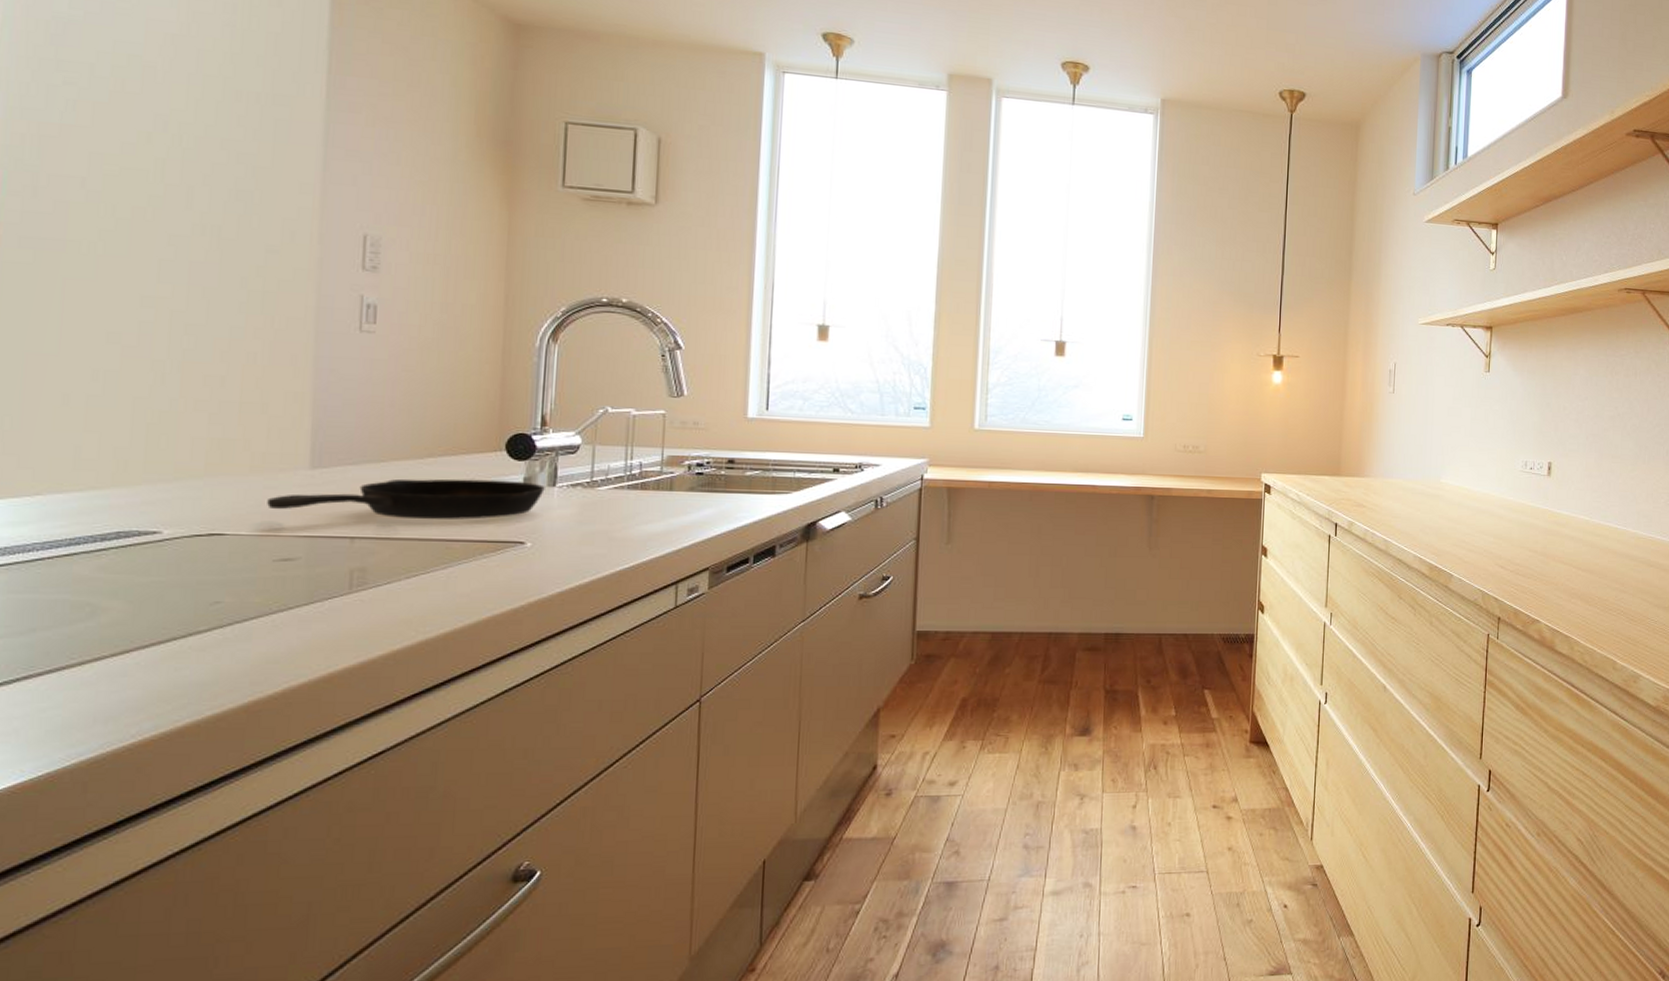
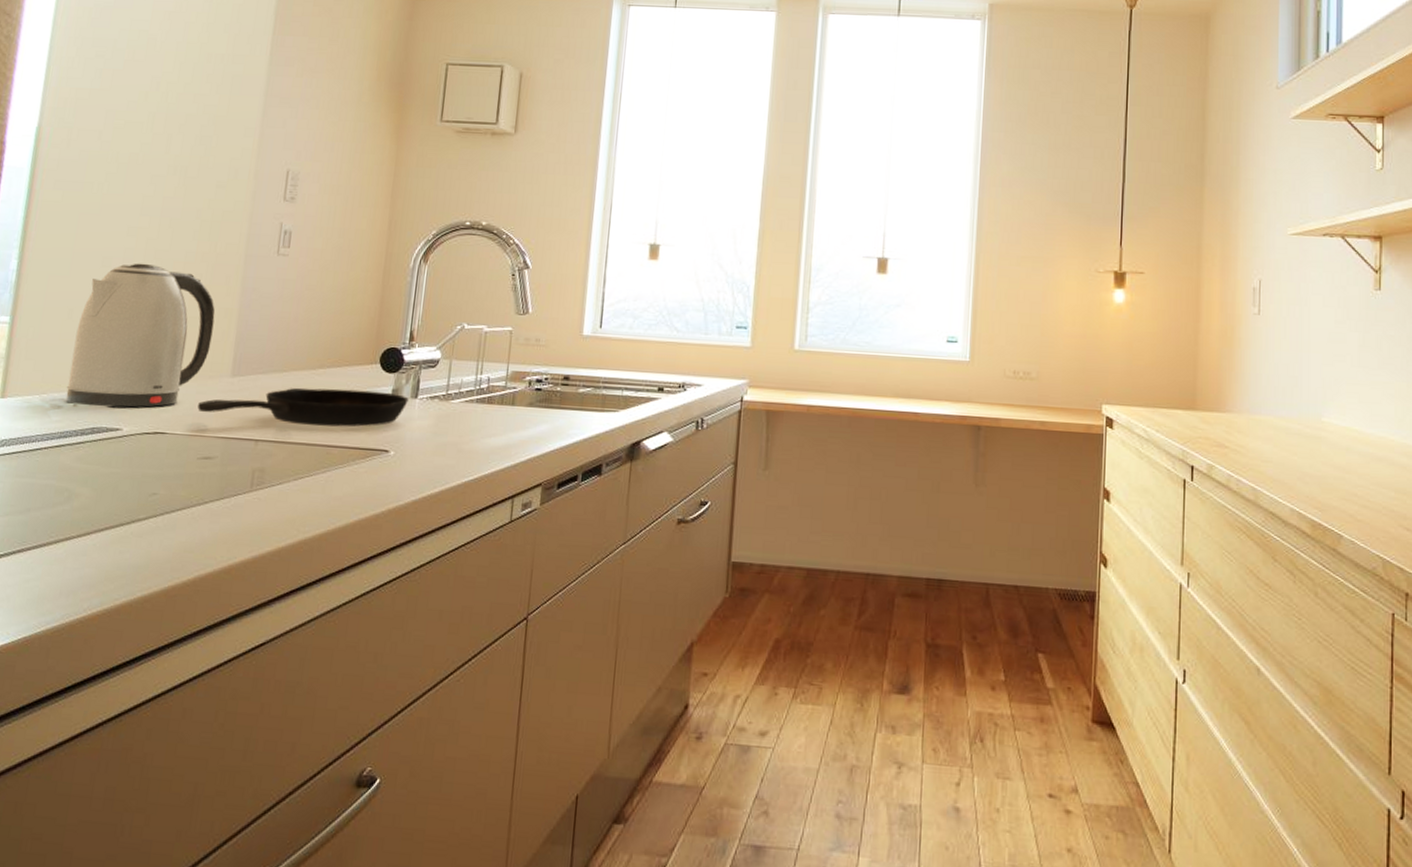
kettle: none [71,339,280,508] -> present [65,263,215,408]

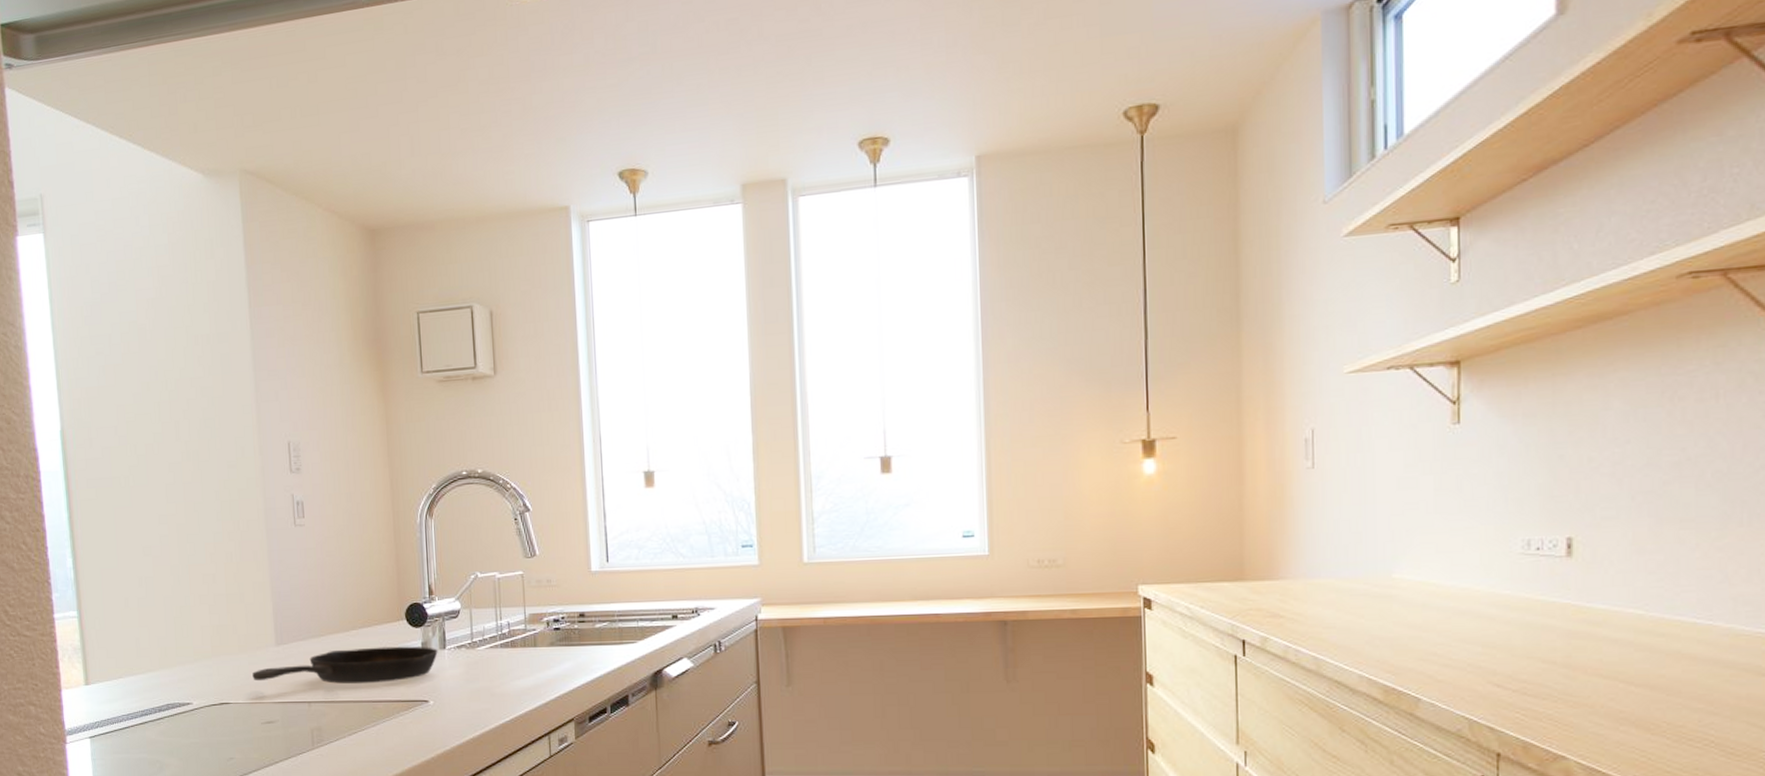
kettle: present [65,263,215,408] -> none [135,548,253,685]

